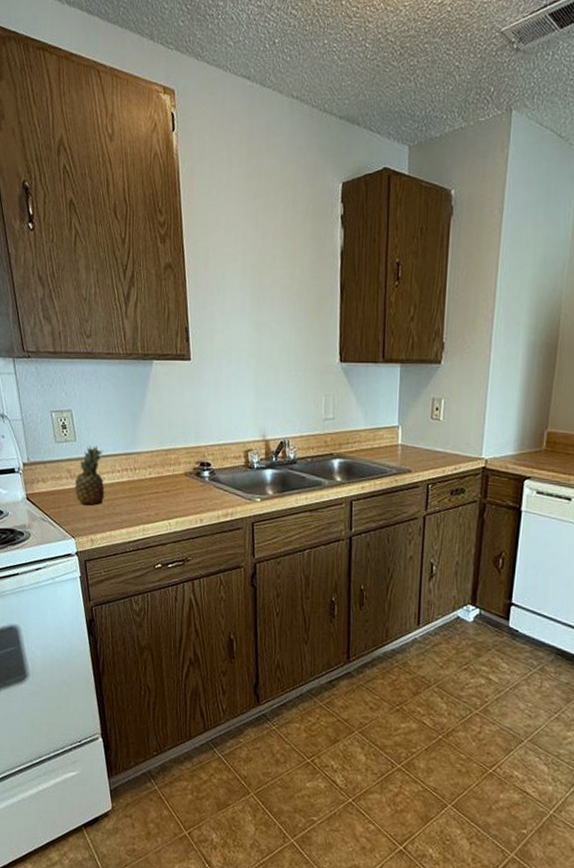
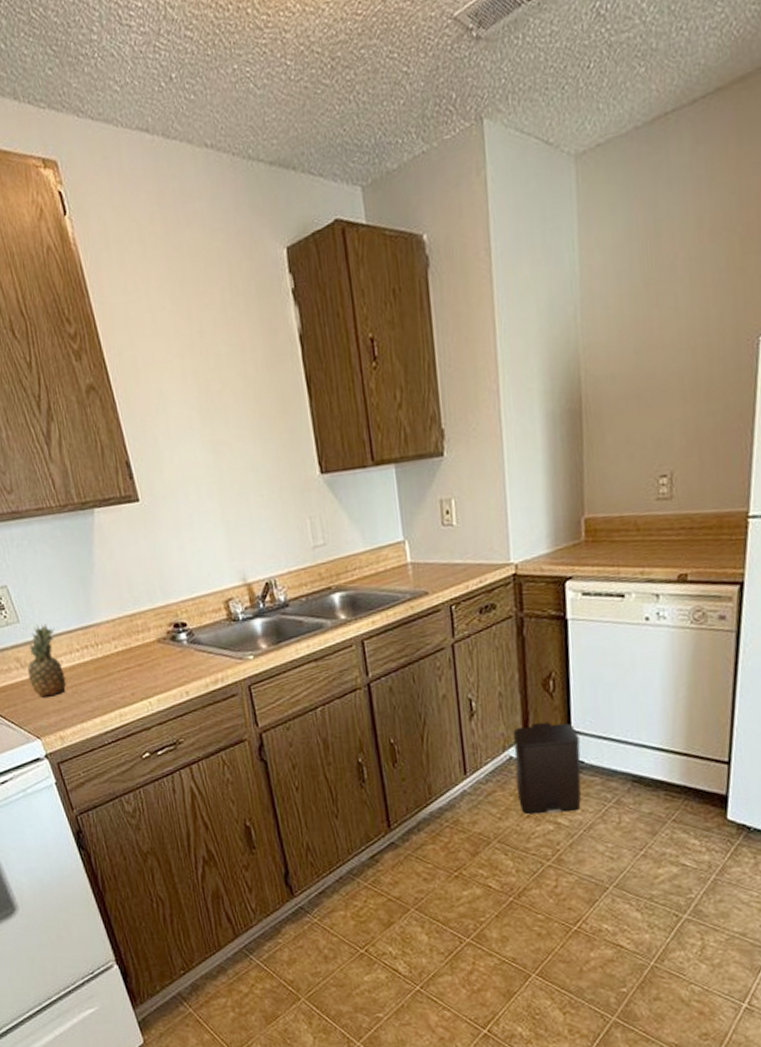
pedal bin: none [459,592,517,671] -> present [514,722,581,815]

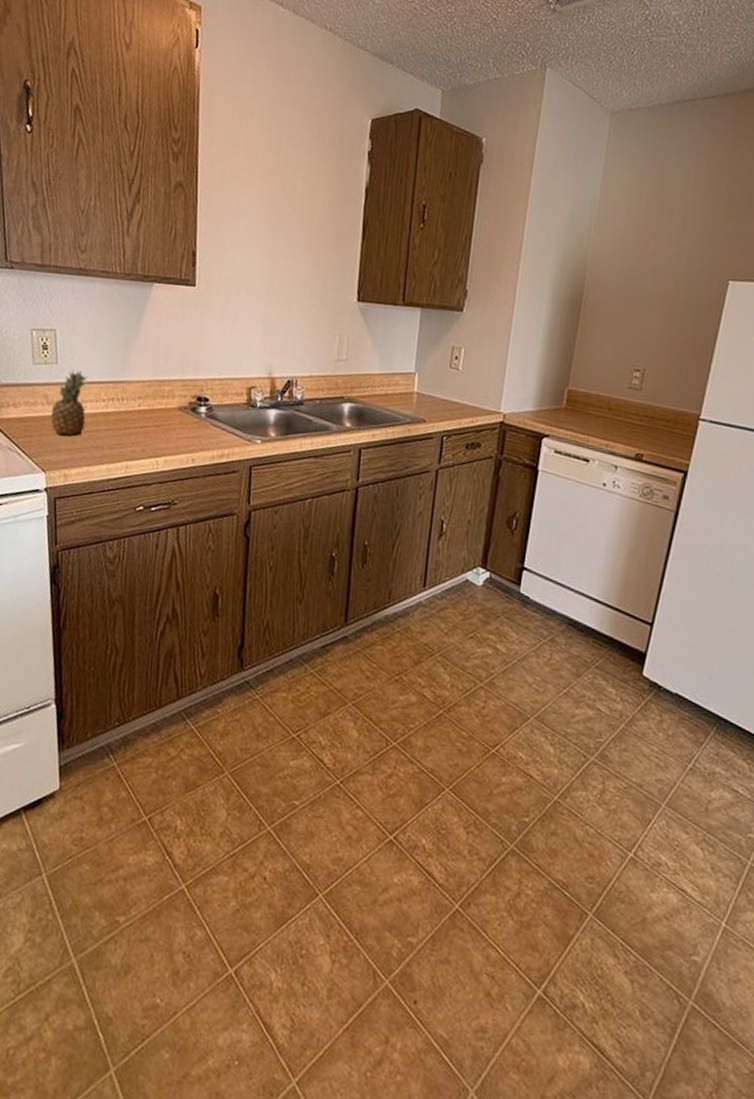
pedal bin: present [514,722,581,815] -> none [466,554,529,641]

